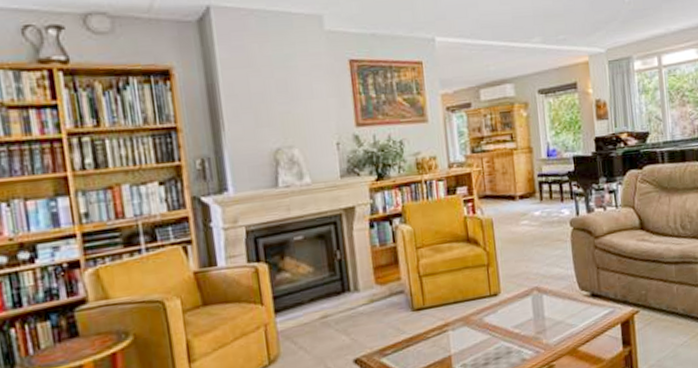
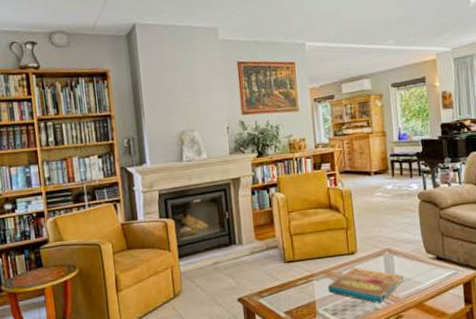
pizza box: none [465,311,554,354] -> present [327,267,403,304]

